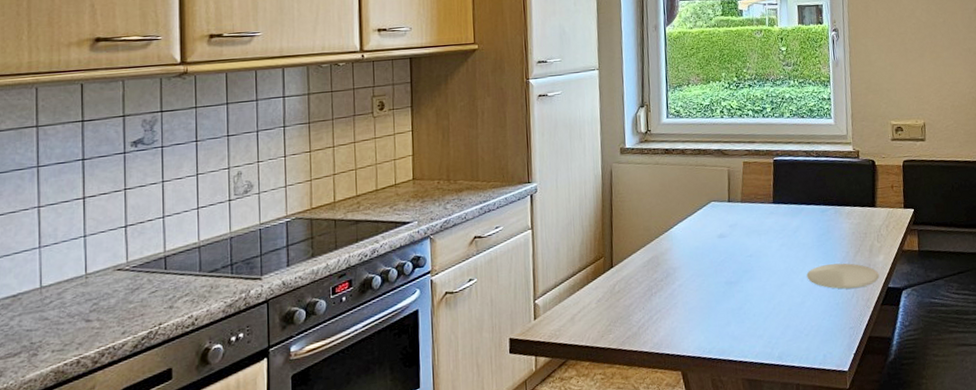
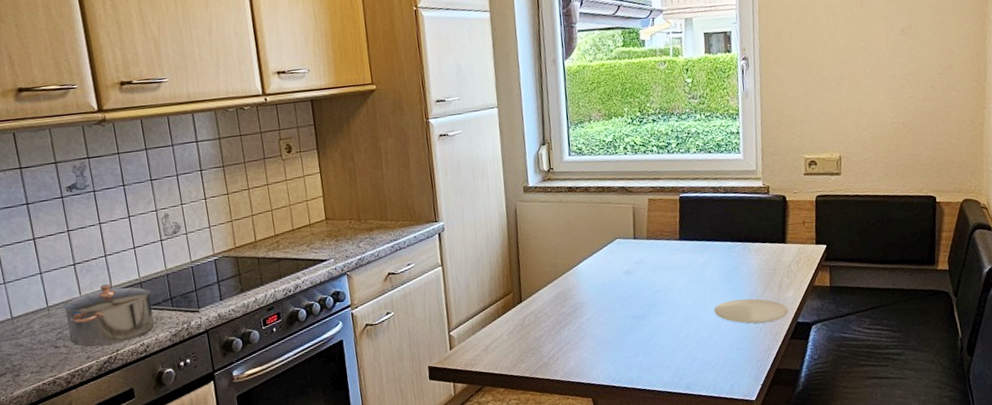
cooking pot: none [104,248,209,320] -> present [63,284,155,347]

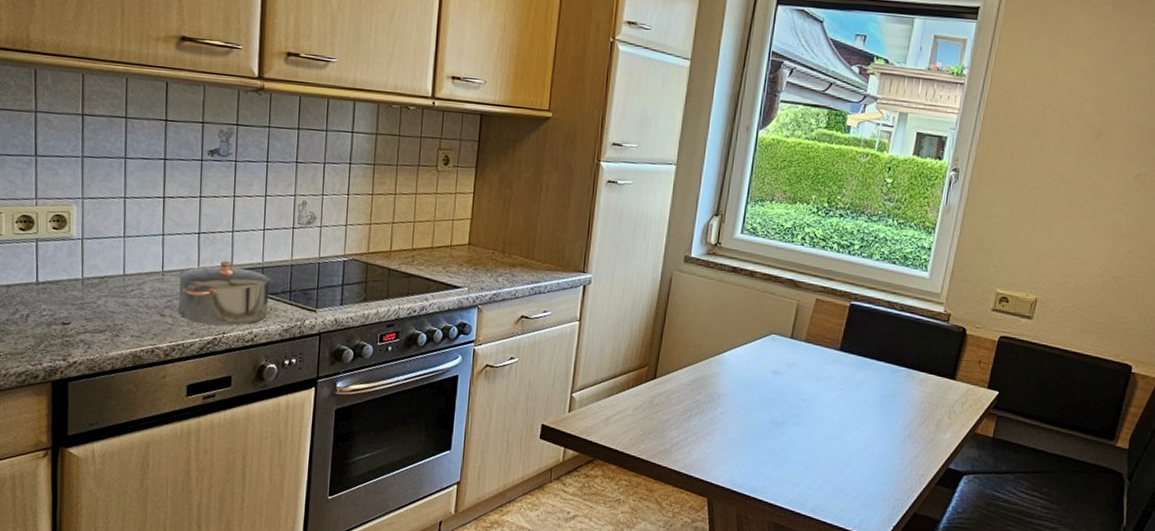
plate: present [714,298,789,324] -> none [860,428,942,461]

